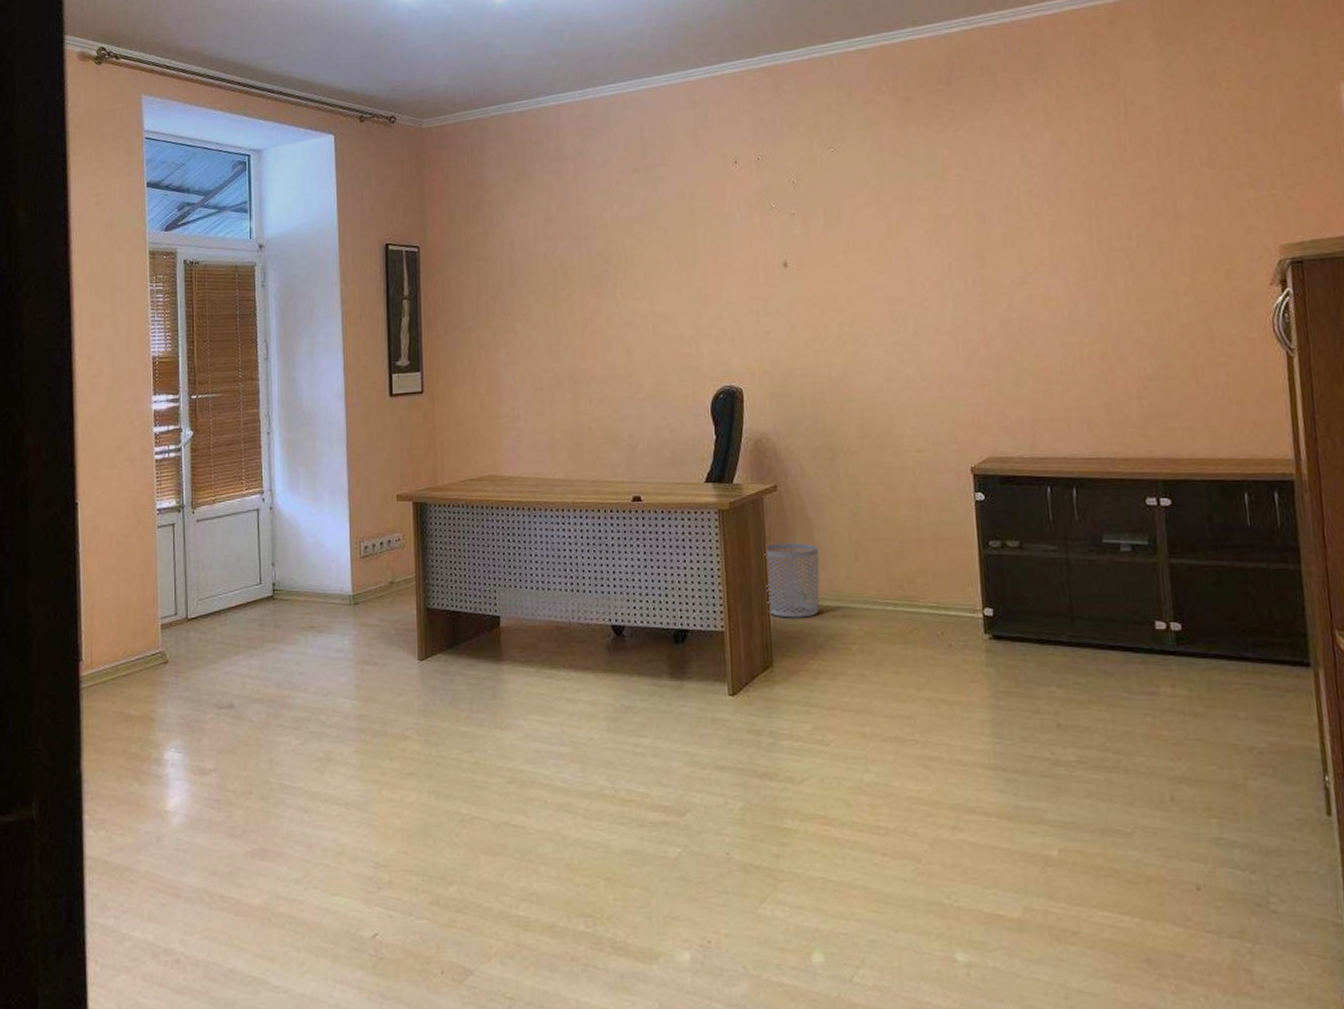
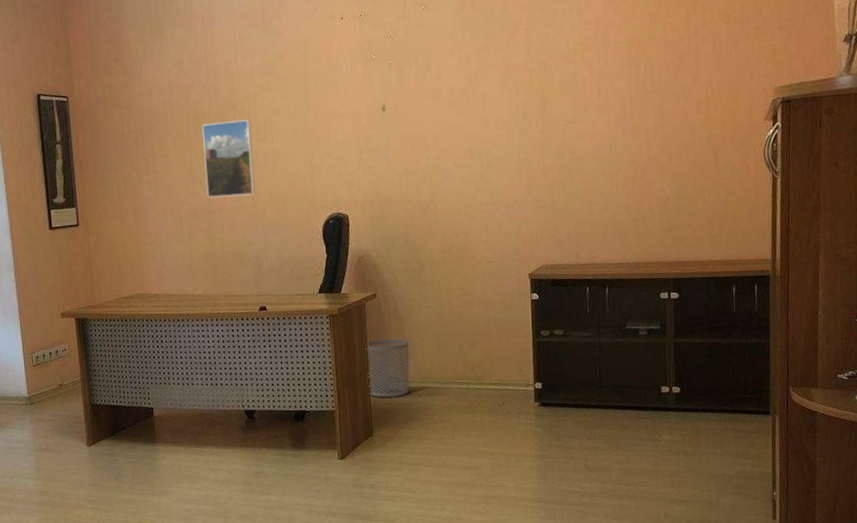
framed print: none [570,275,631,365] -> present [202,120,256,198]

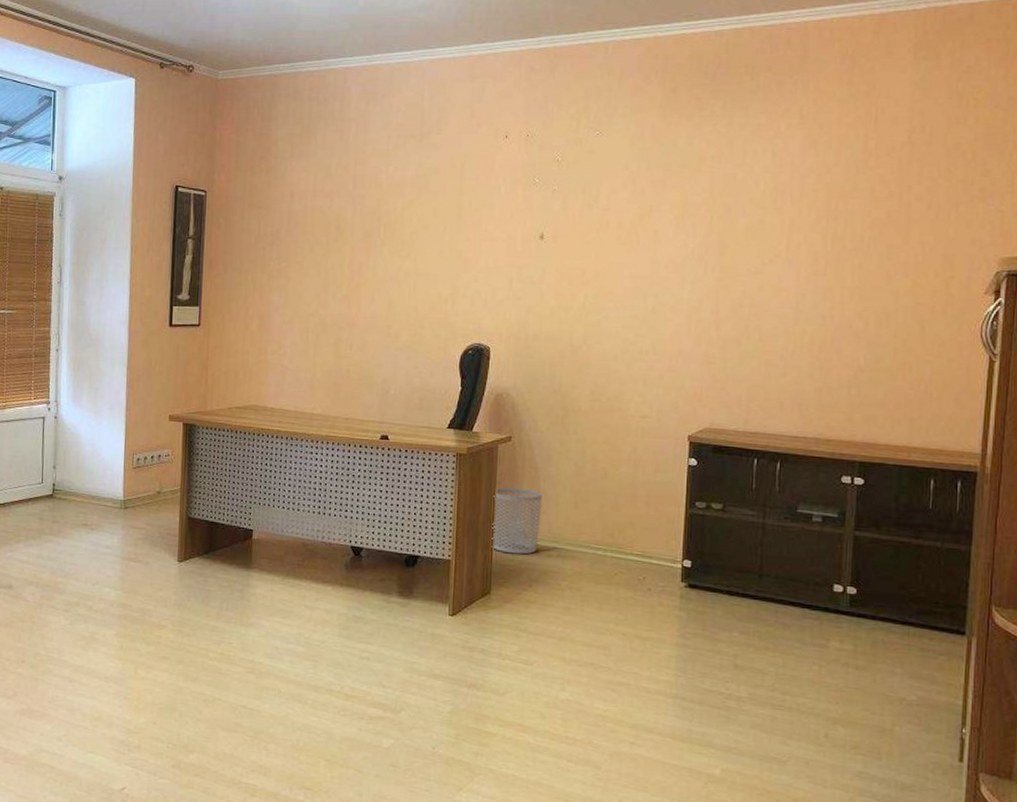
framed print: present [202,120,256,198] -> none [339,233,395,314]

